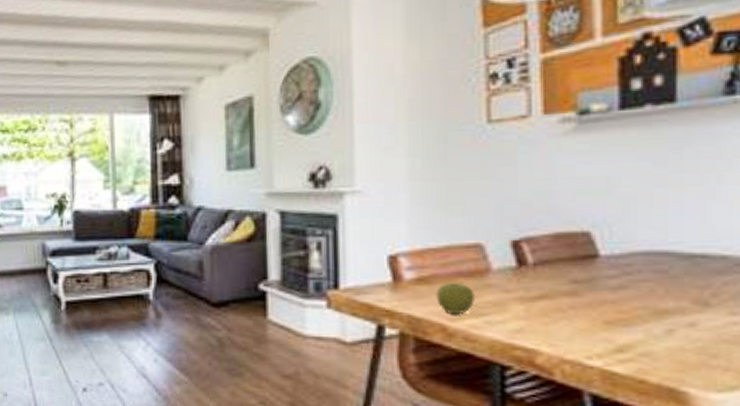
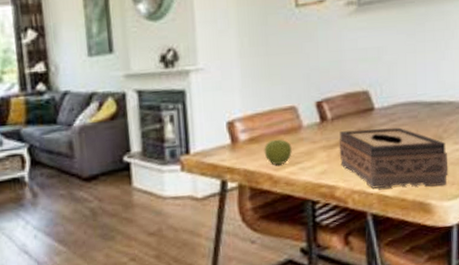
tissue box: none [543,281,719,370] -> present [338,127,449,189]

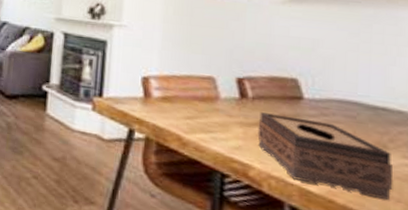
apple: present [264,139,292,165] -> none [176,104,206,129]

